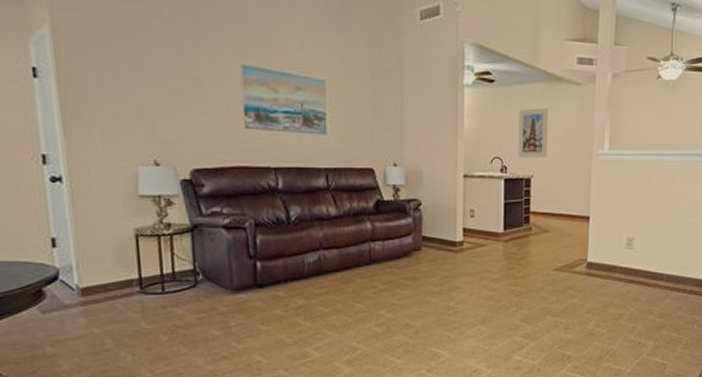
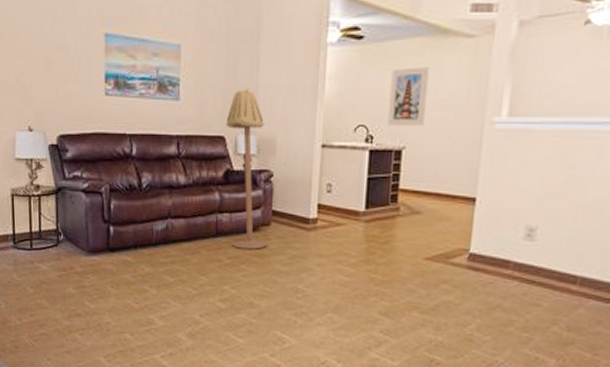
floor lamp: none [374,124,420,274] -> present [226,89,268,250]

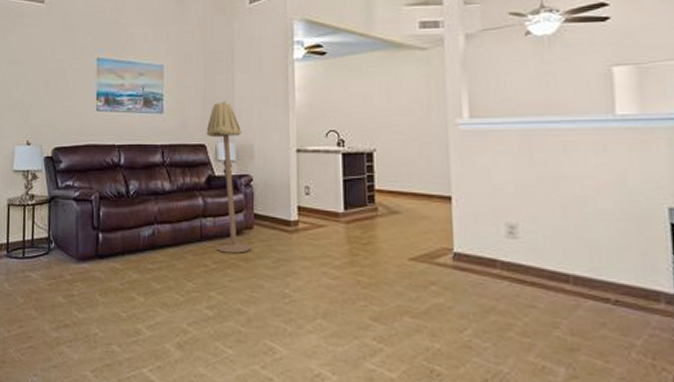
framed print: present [387,67,429,126] -> none [355,77,391,130]

